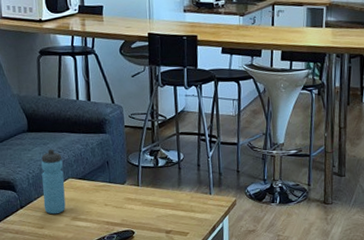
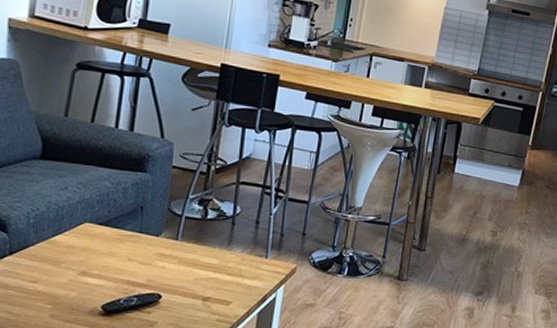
water bottle: present [41,149,66,215] -> none [43,183,82,266]

